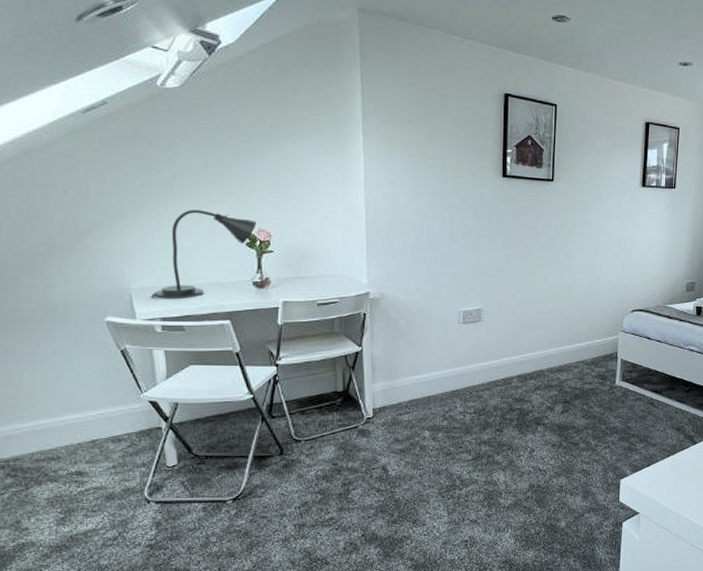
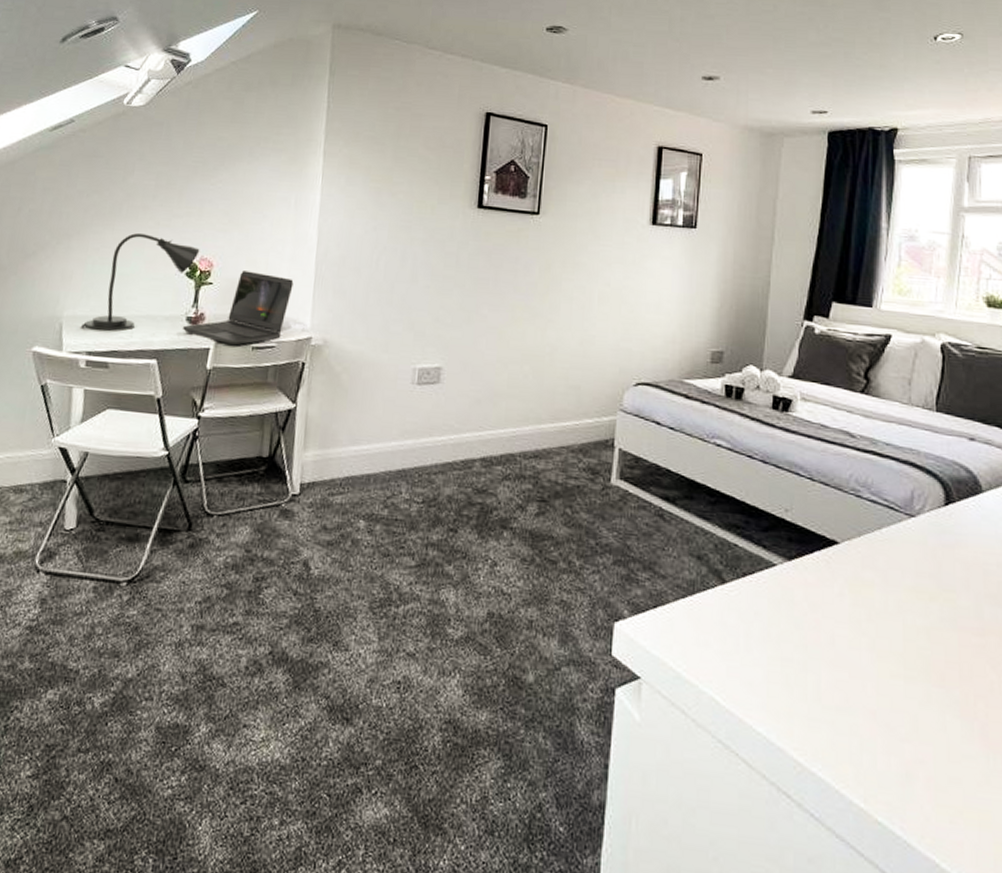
laptop computer: none [251,239,348,304] -> present [183,271,294,346]

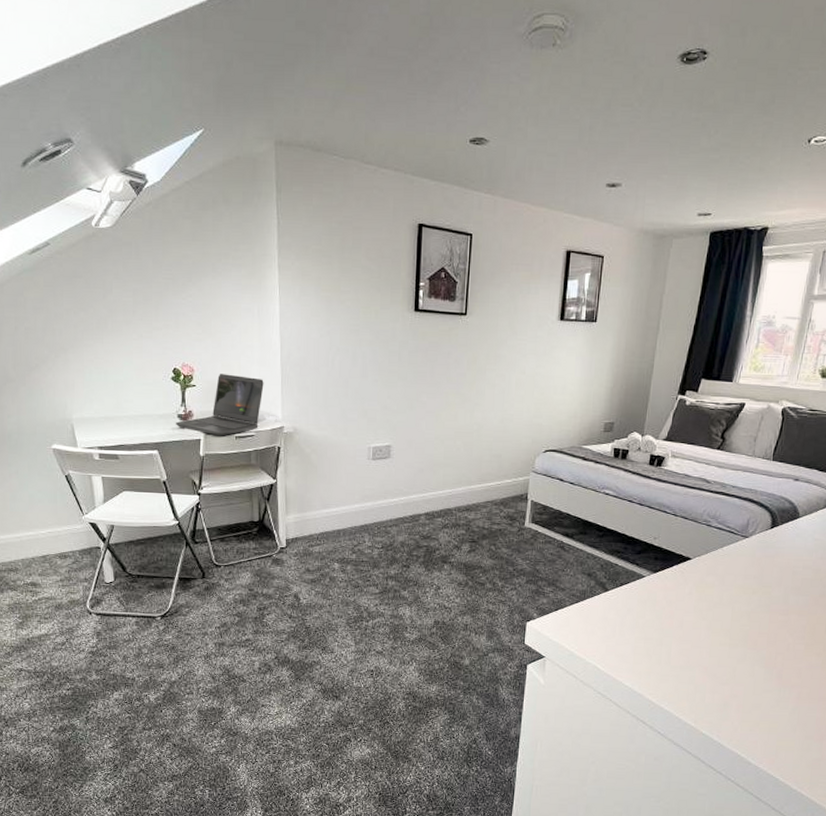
desk lamp: present [81,233,200,332] -> none [90,345,181,430]

